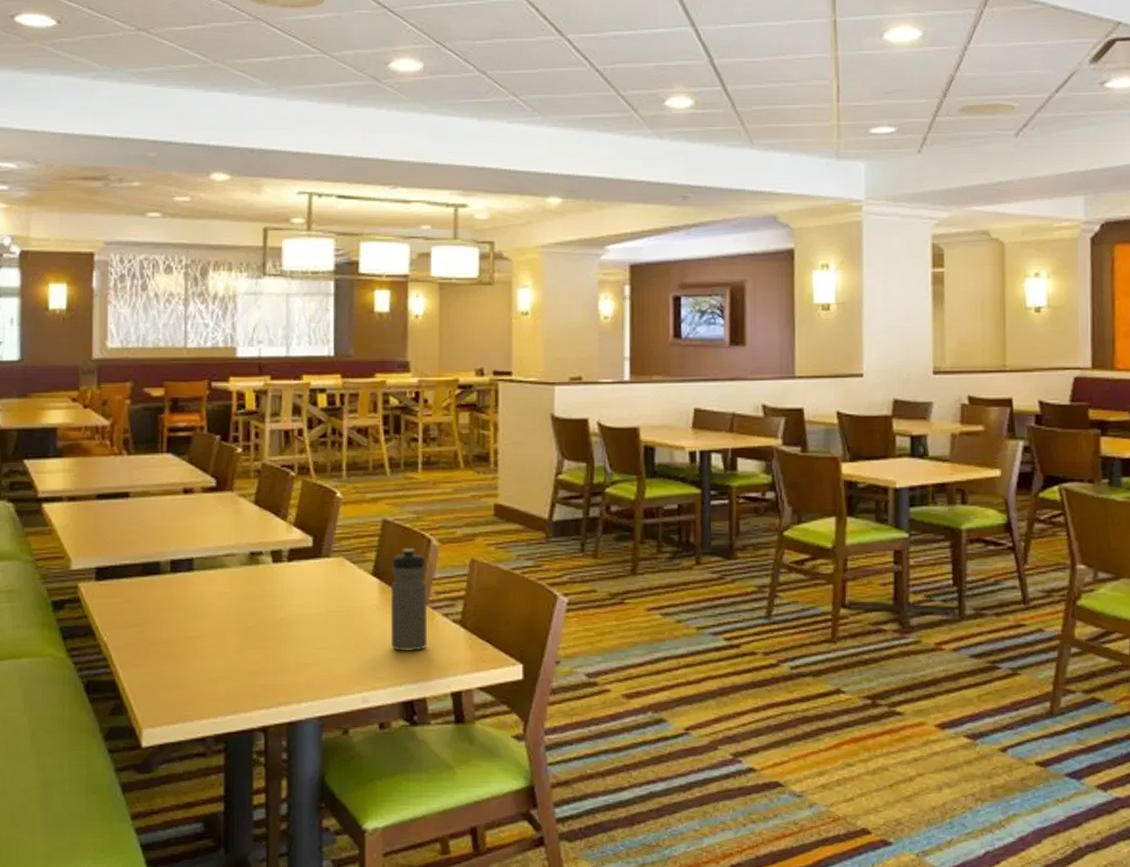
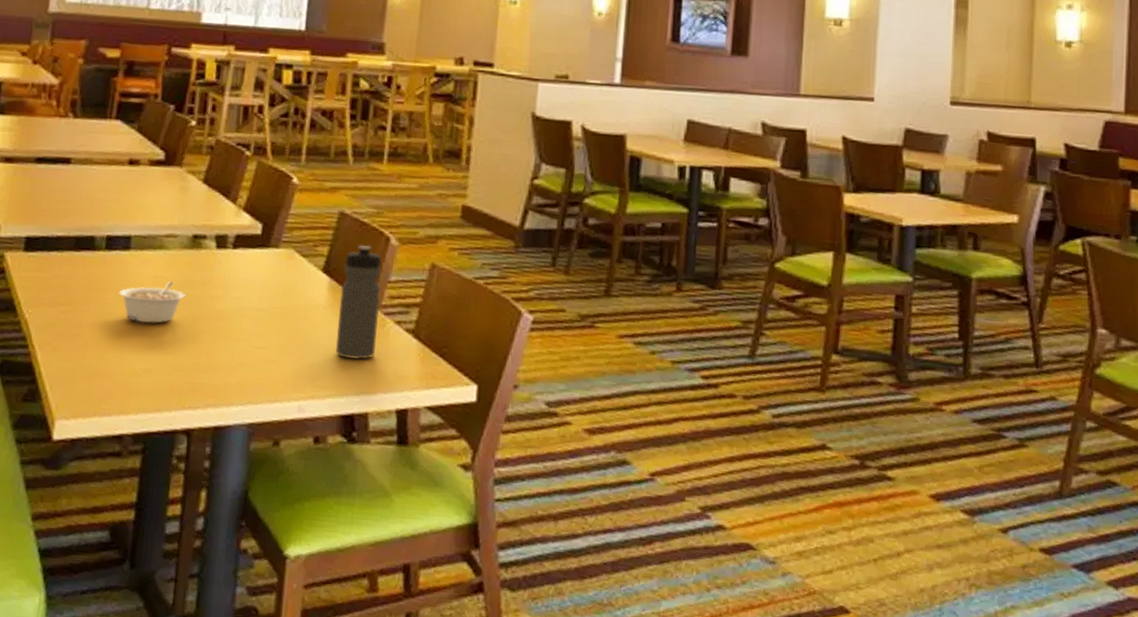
legume: none [188,596,249,636] -> present [119,281,185,324]

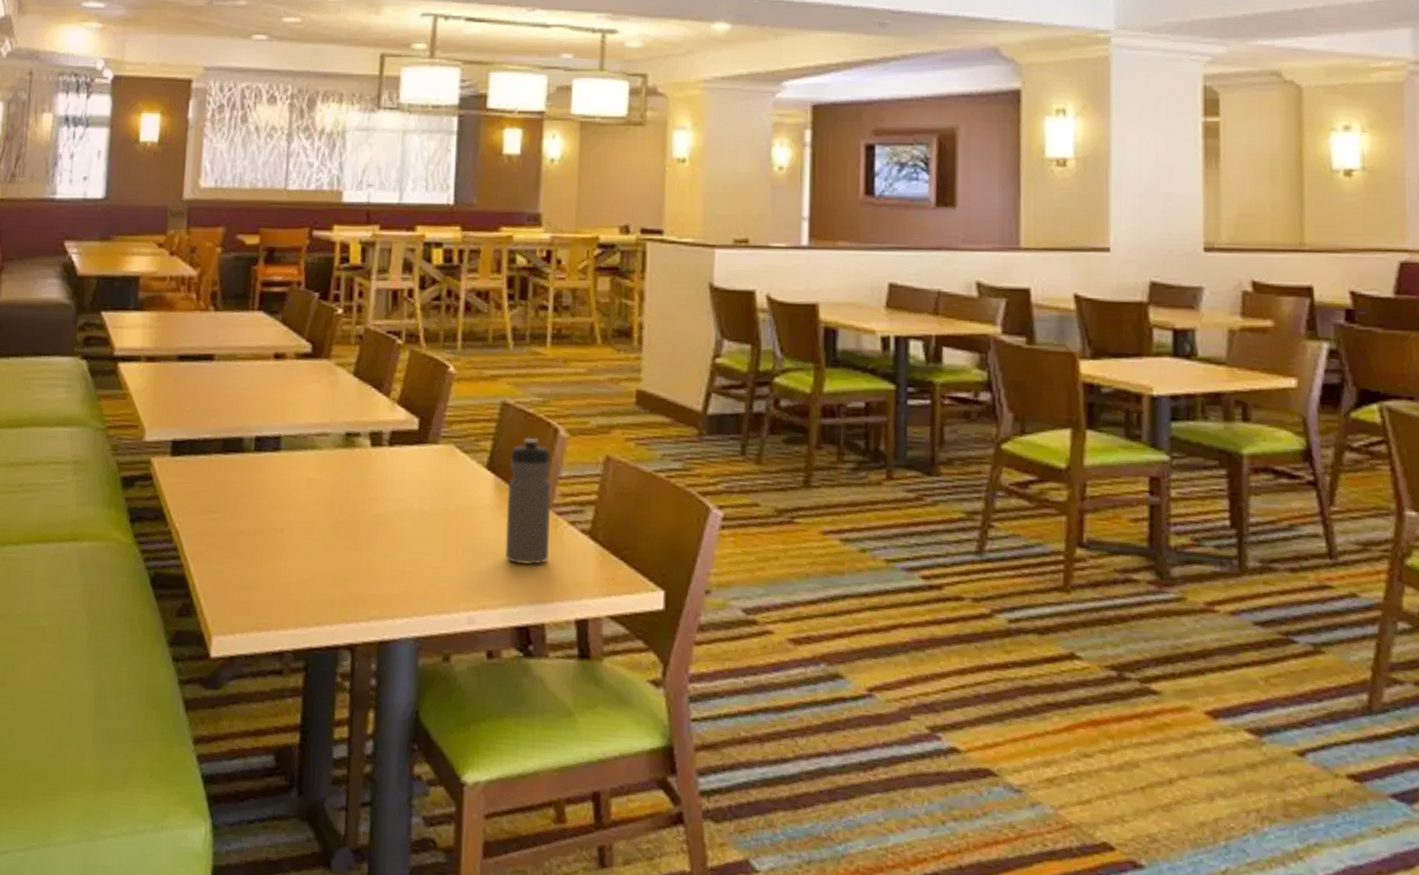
legume: present [119,281,185,324] -> none [271,484,341,530]

